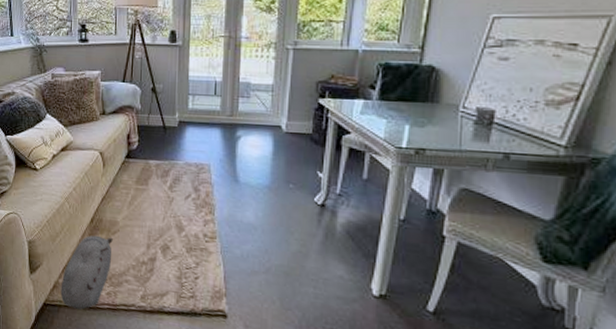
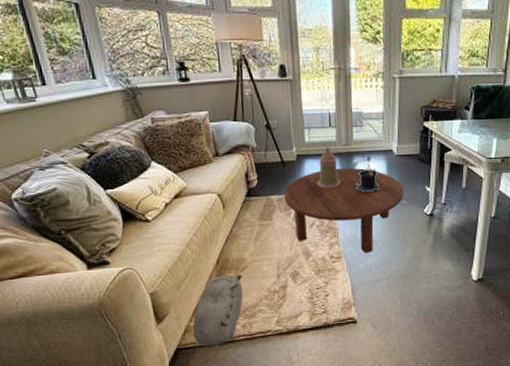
coffee table: none [162,139,292,239] -> present [284,167,404,254]
decorative container: none [197,116,223,160] -> present [317,147,342,188]
potted plant: none [238,124,264,171] -> present [356,151,379,193]

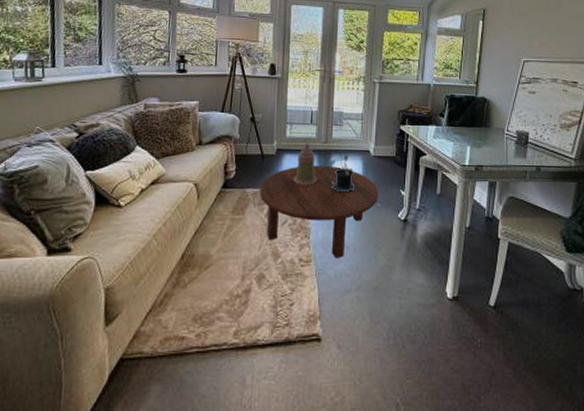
plush toy: present [192,274,243,347] -> none [141,272,205,358]

